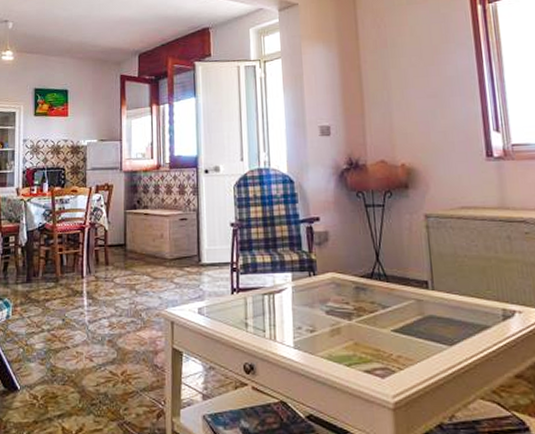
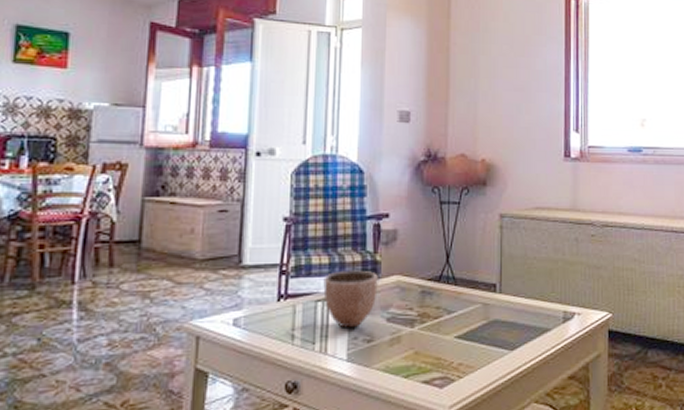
decorative bowl: none [268,267,316,319] -> present [323,270,378,328]

